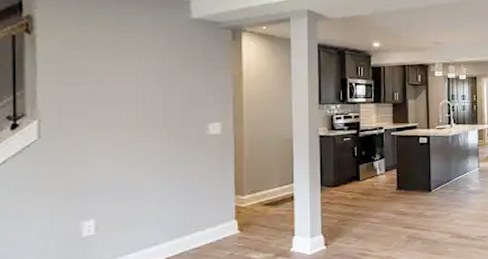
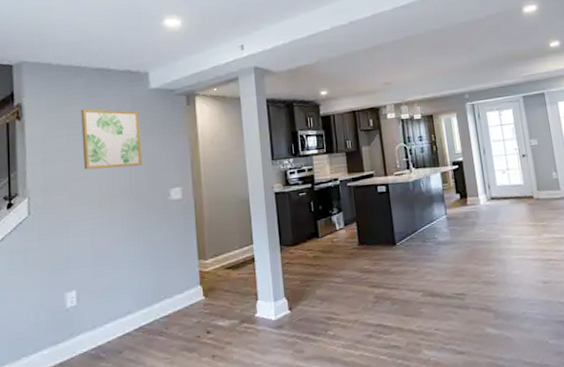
wall art: none [108,30,179,97] -> present [81,108,143,170]

